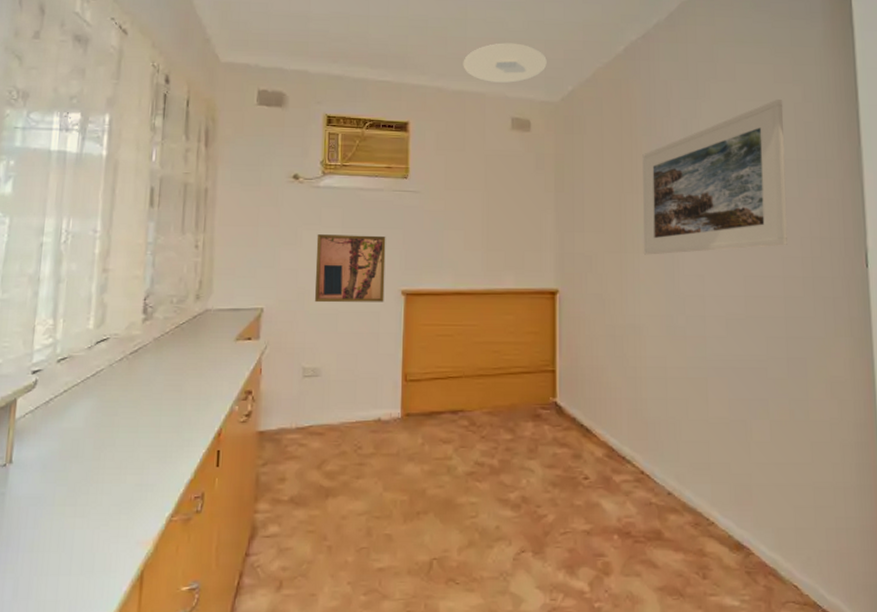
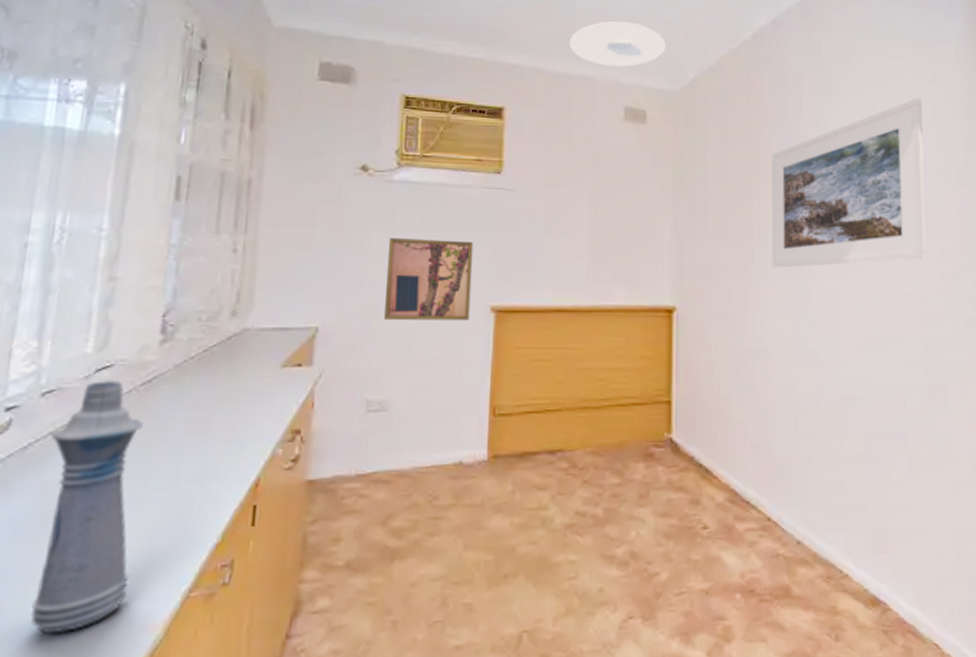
bottle: none [57,350,133,545] -> present [30,379,143,635]

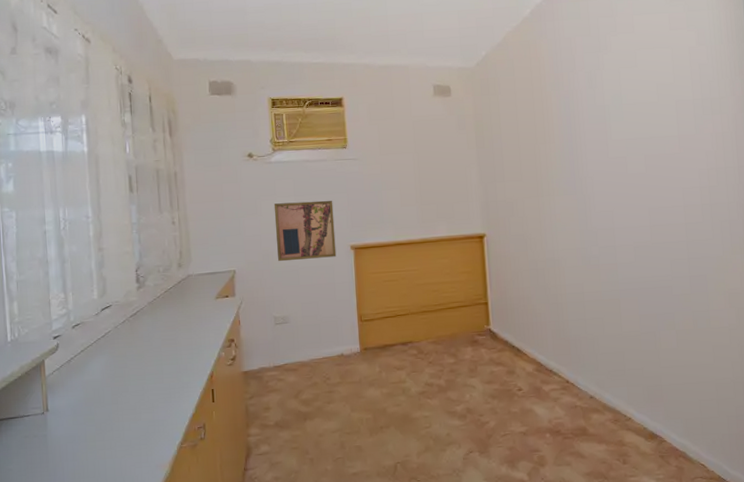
bottle: present [30,379,143,635] -> none [83,315,144,472]
ceiling light: present [569,21,666,67] -> none [386,16,461,55]
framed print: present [771,98,927,268] -> none [552,45,687,197]

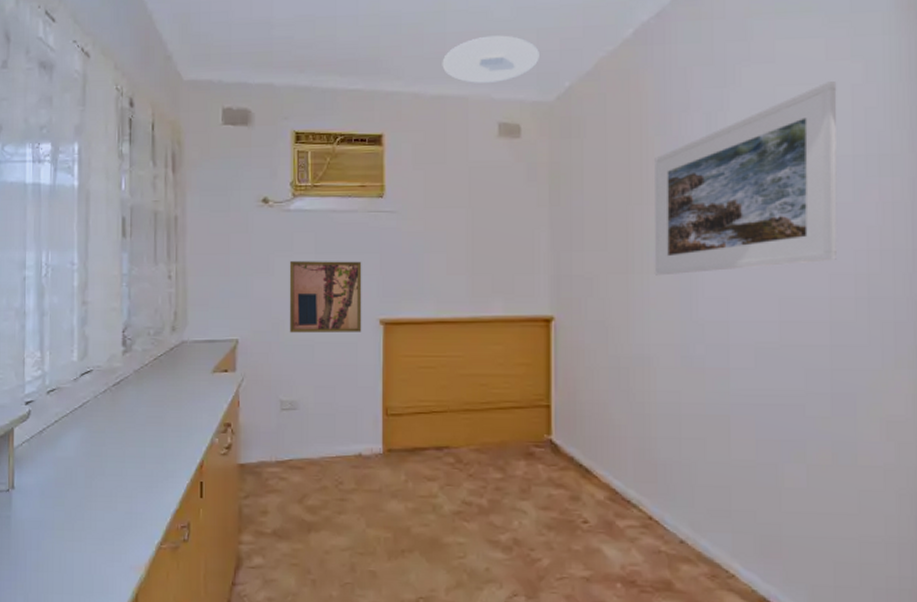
ceiling light: none [386,16,461,55] -> present [442,35,539,83]
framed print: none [552,45,687,197] -> present [654,81,837,276]

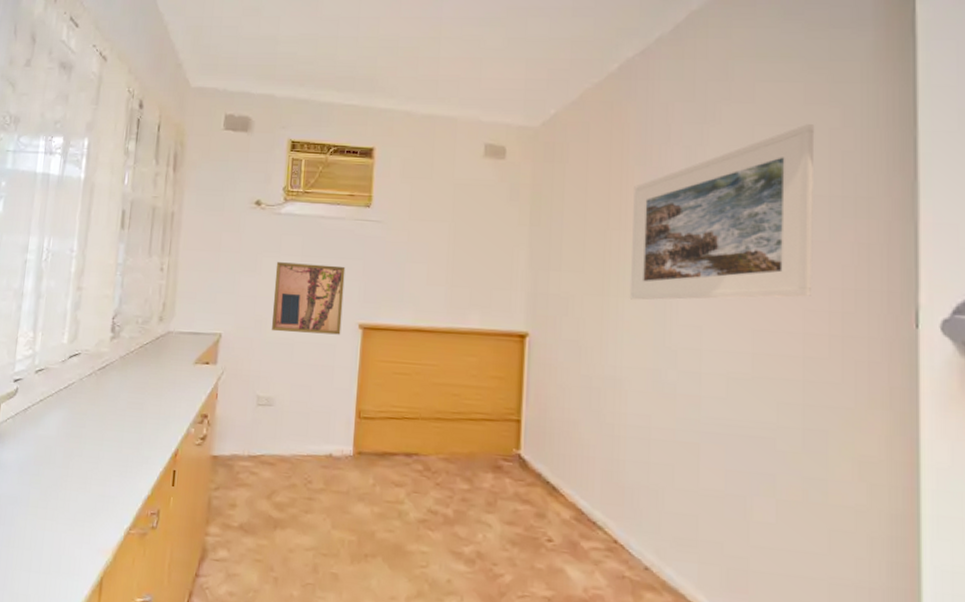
ceiling light: present [442,35,539,83] -> none [434,62,528,106]

